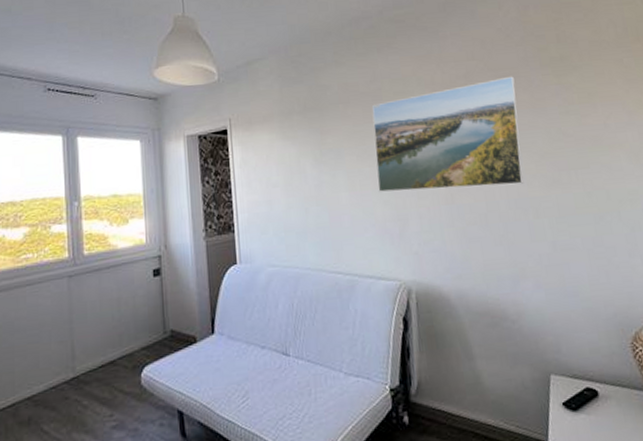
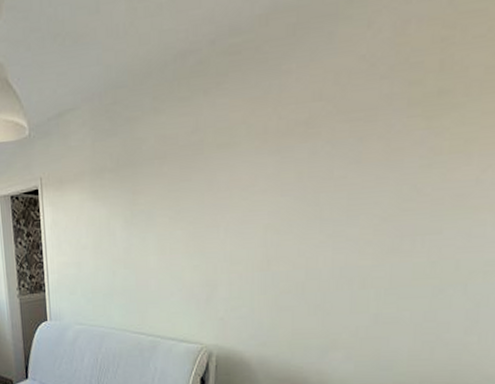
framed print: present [372,76,524,192] -> none [188,119,369,257]

